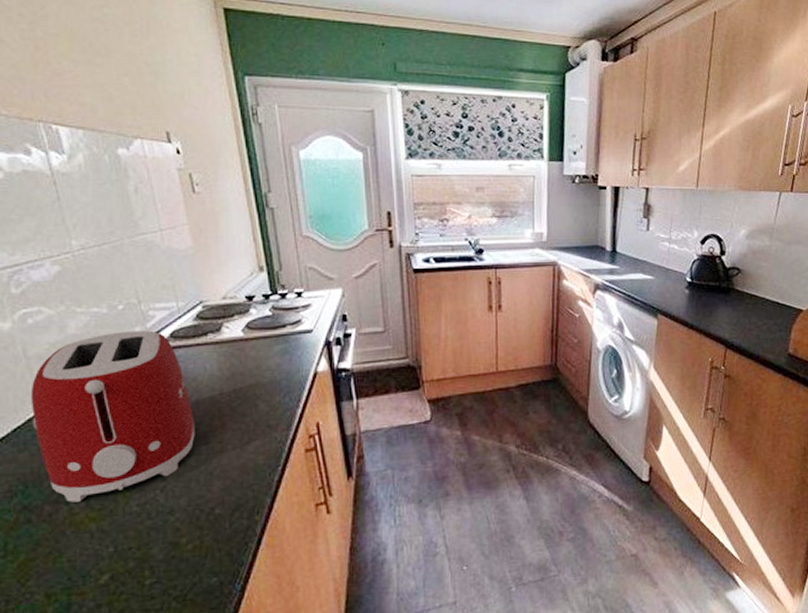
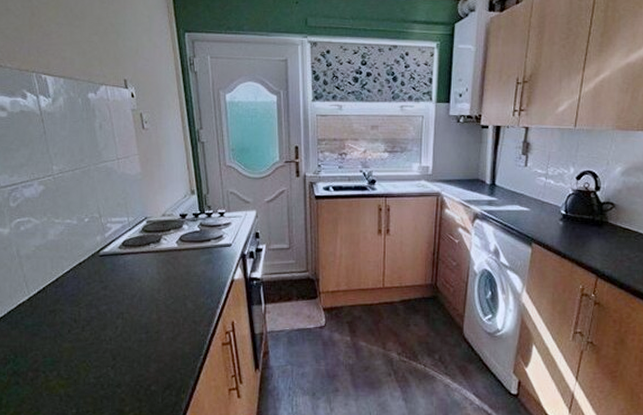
toaster: present [30,330,195,503] -> none [21,239,138,371]

